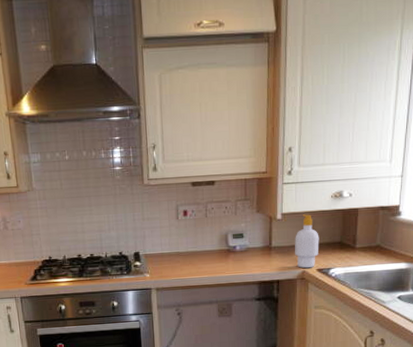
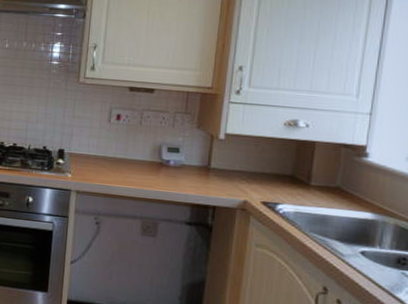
soap bottle: present [295,214,319,269] -> none [237,138,267,199]

